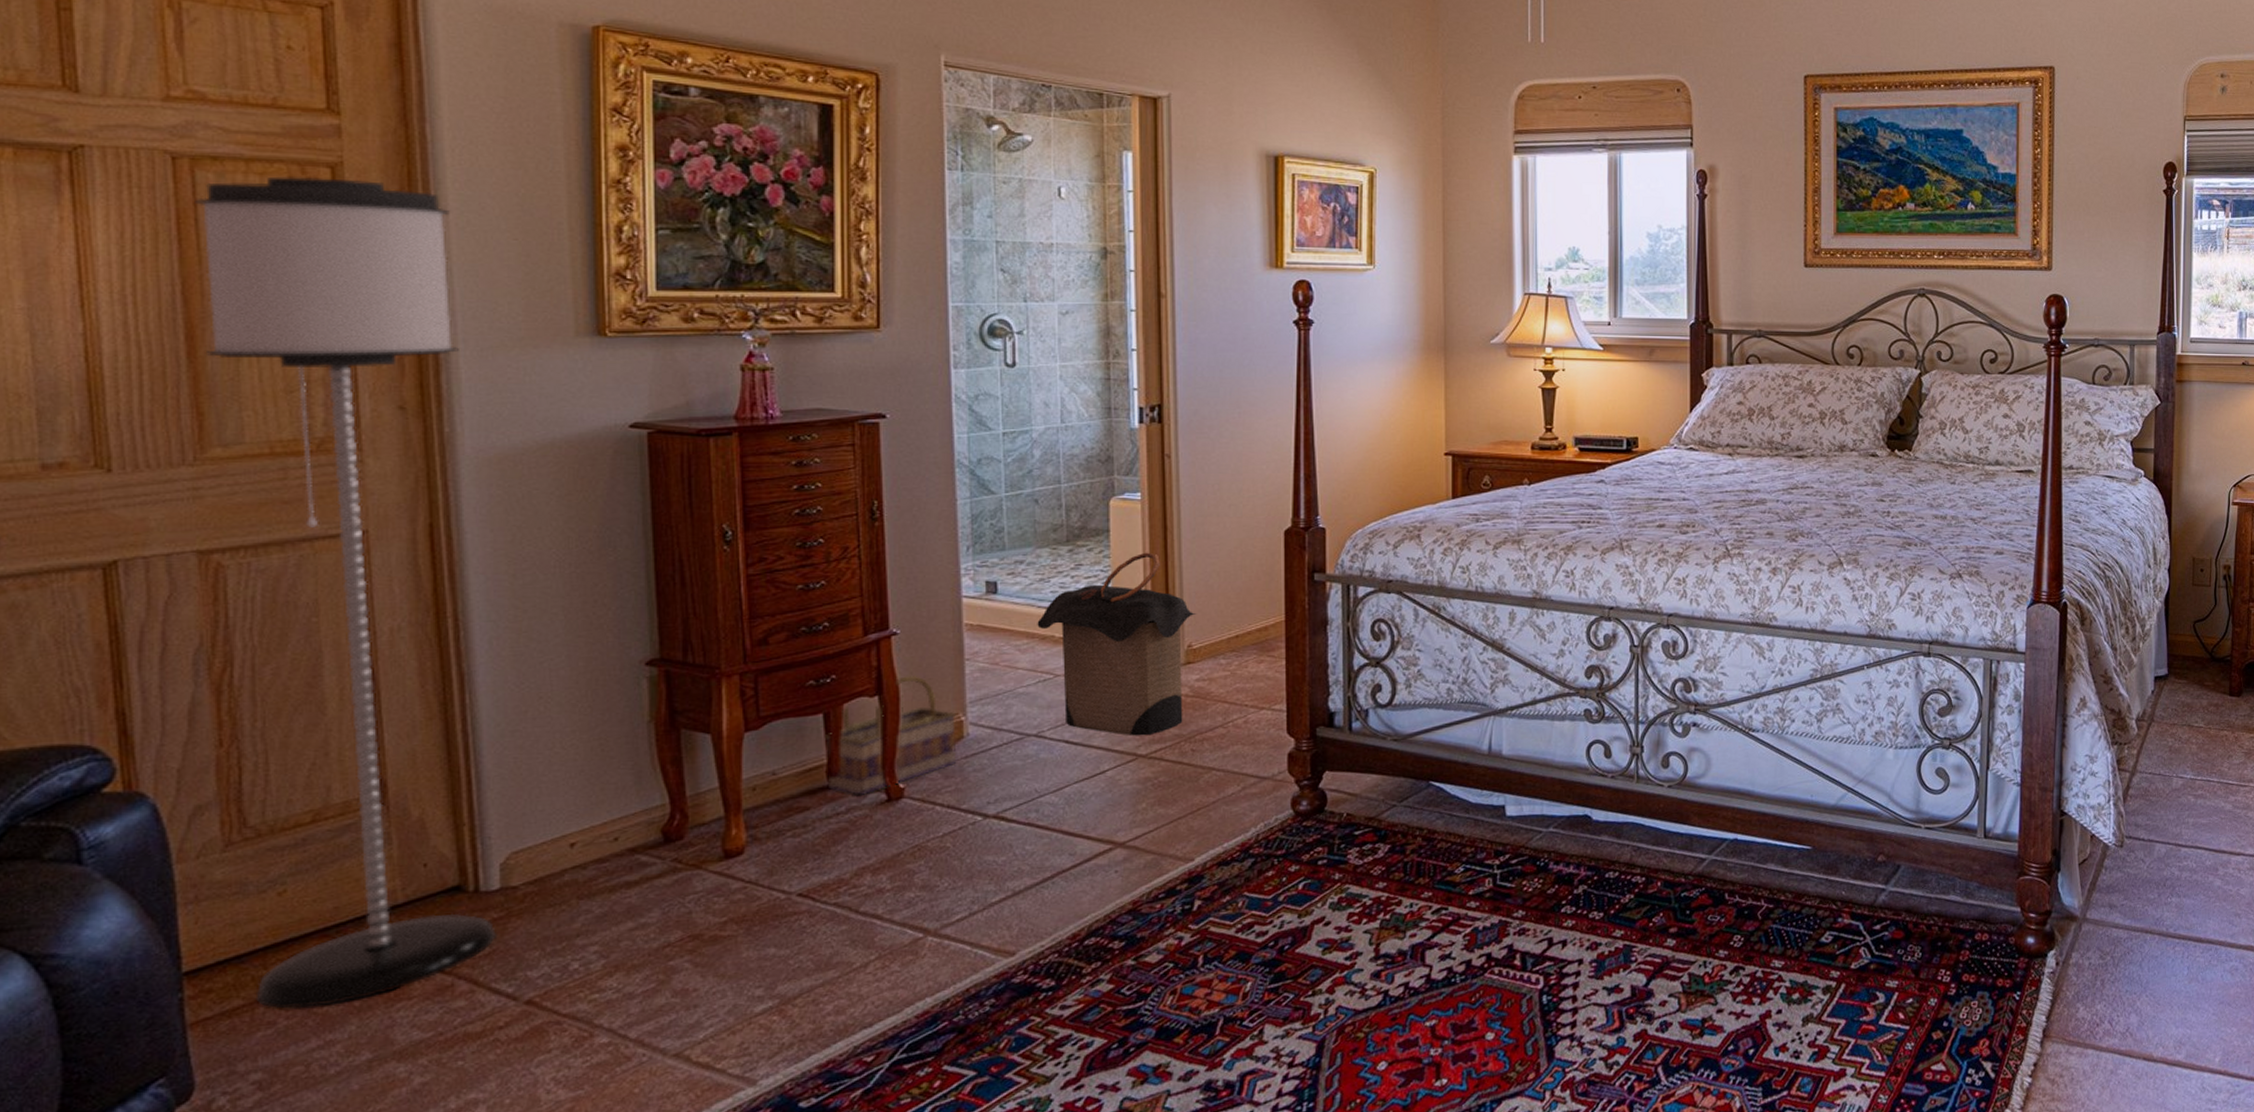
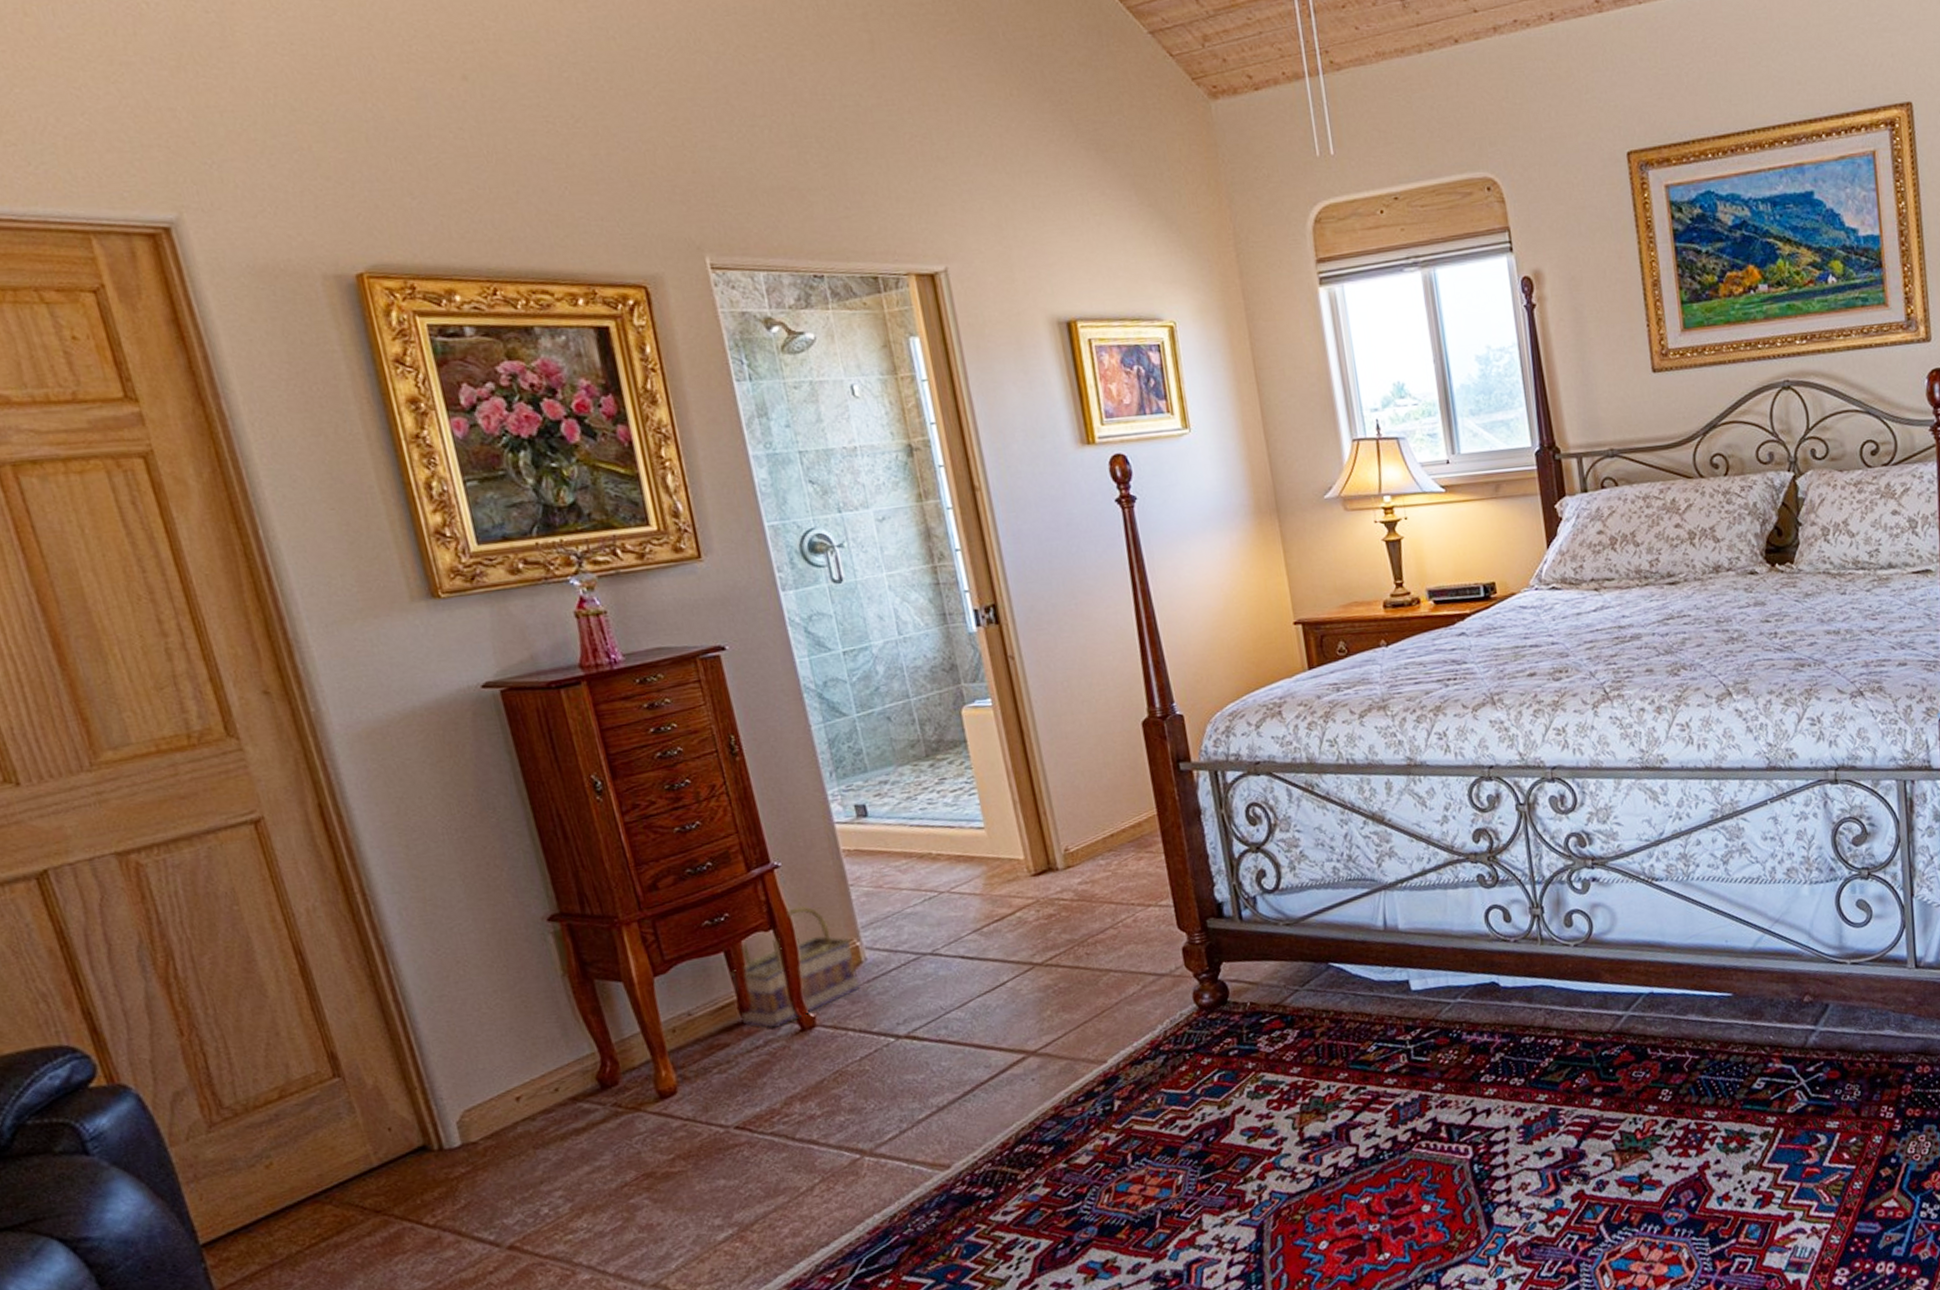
floor lamp: present [195,176,496,1009] -> none [26,466,468,1271]
laundry hamper: present [1037,552,1197,736] -> none [912,758,1073,946]

